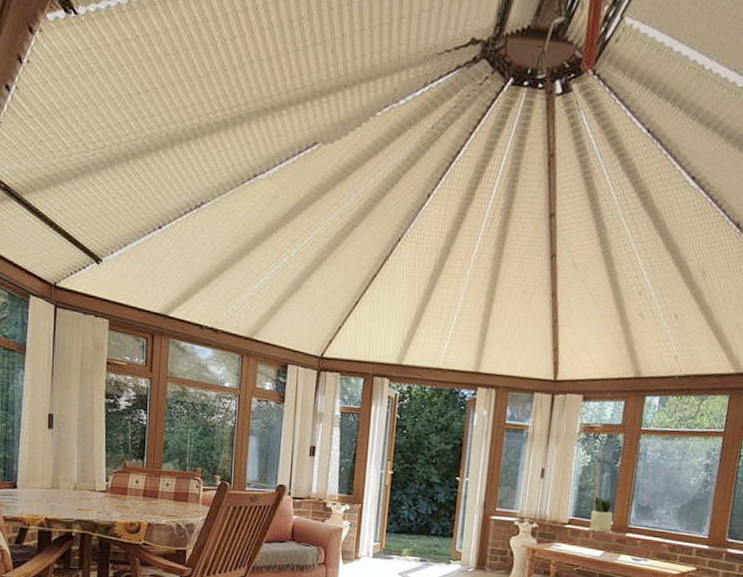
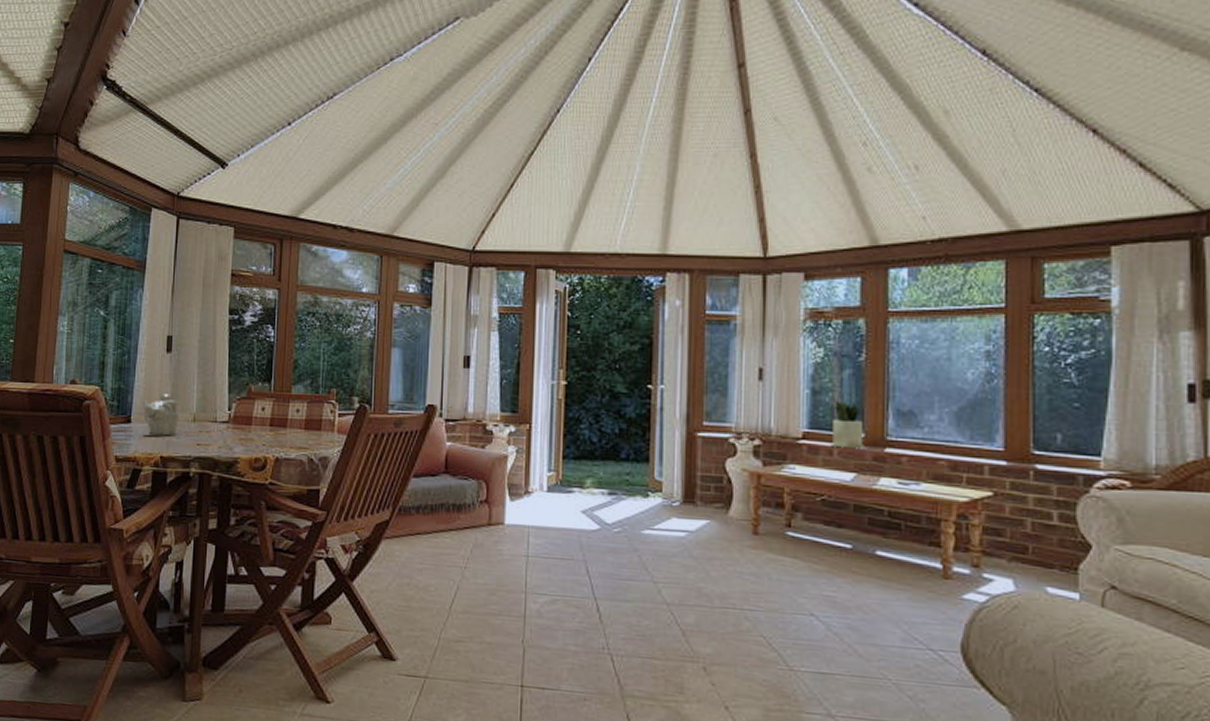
teapot: none [28,463,61,501] -> present [143,392,179,436]

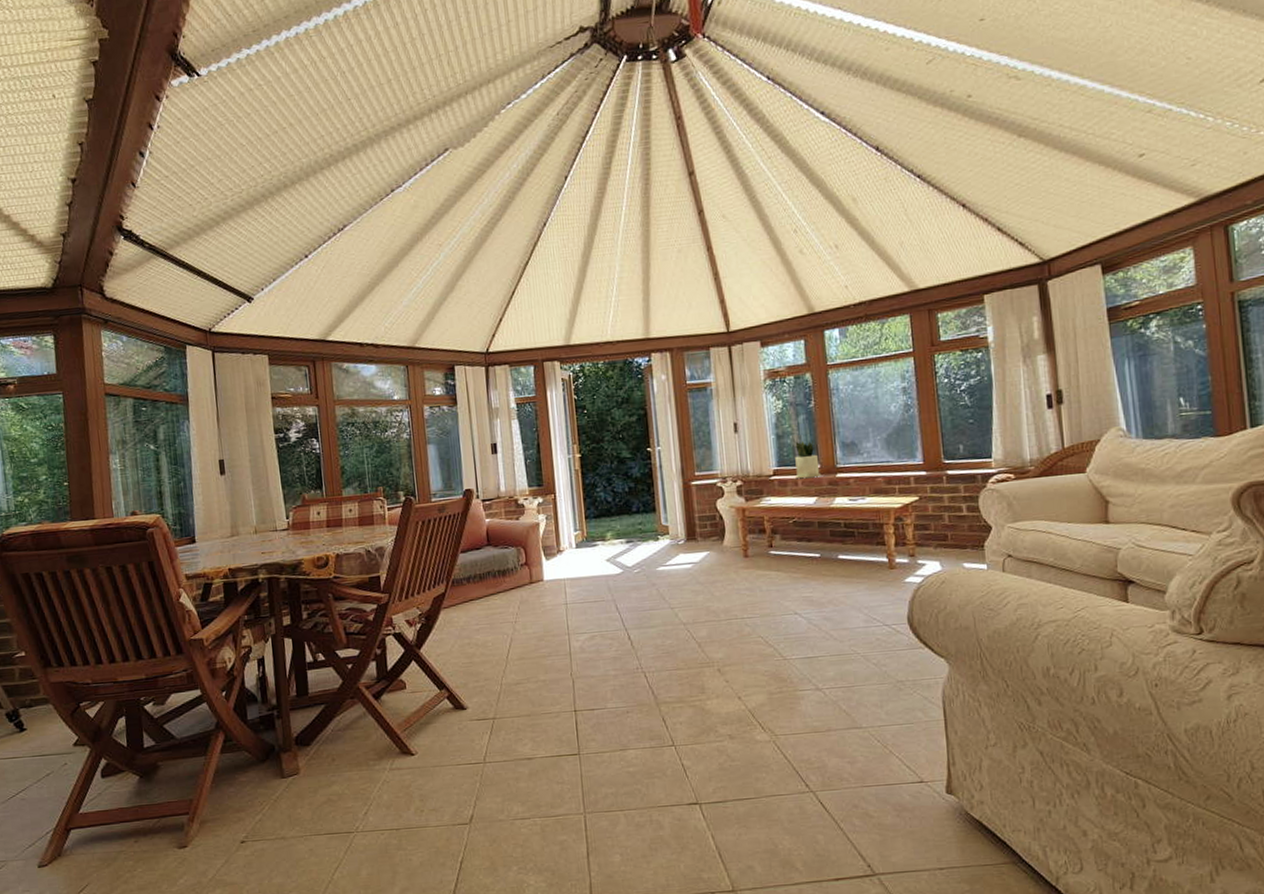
teapot: present [143,392,179,436] -> none [205,511,241,552]

